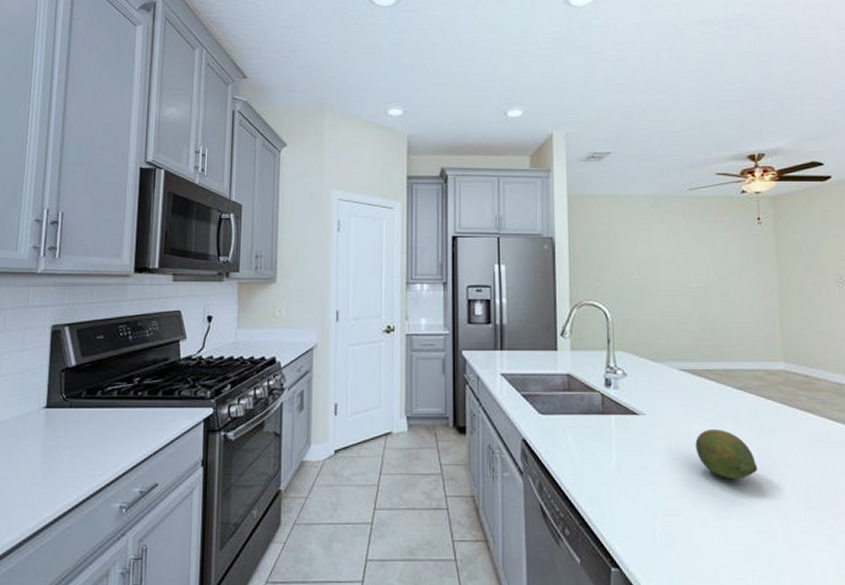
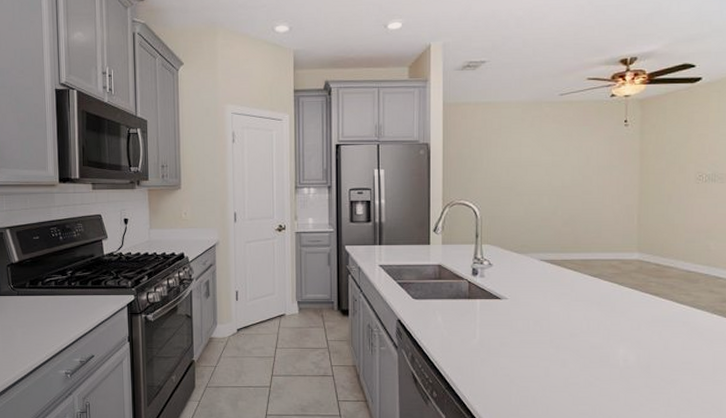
fruit: present [695,429,758,480] -> none [551,311,606,353]

